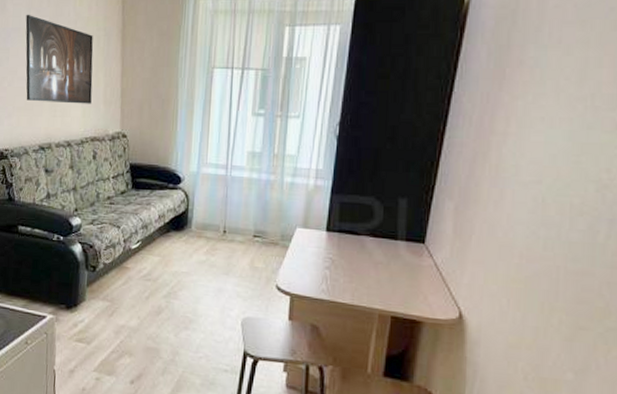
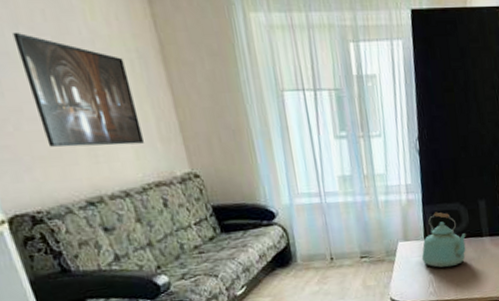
kettle: none [319,203,378,267] -> present [421,212,467,268]

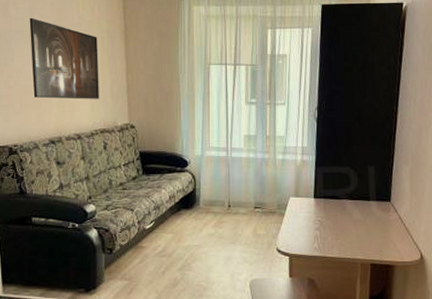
kettle: present [421,212,467,268] -> none [309,173,354,226]

